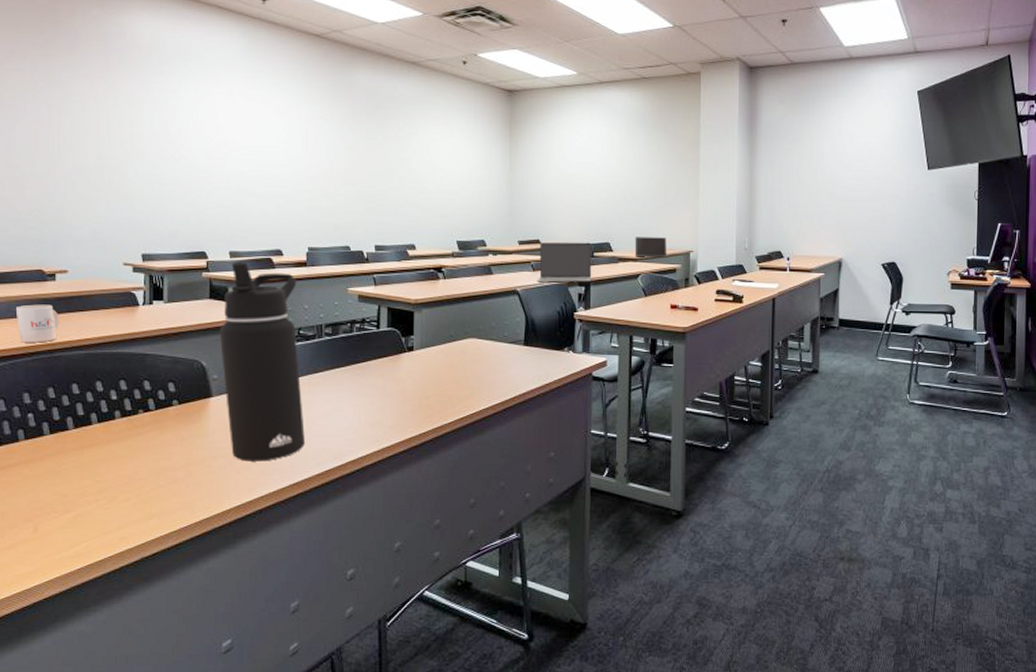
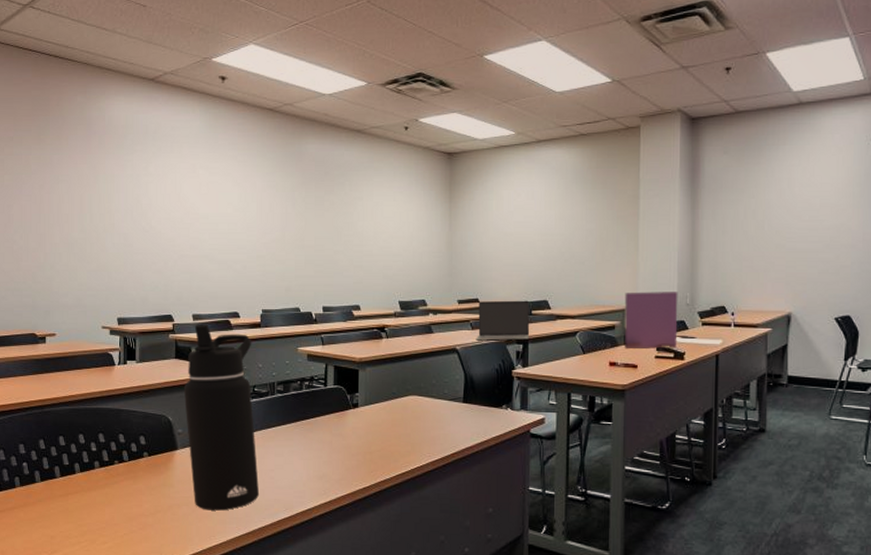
mug: present [15,304,60,343] -> none [13,364,49,399]
laptop: present [634,237,669,258] -> none [573,294,607,315]
binder: none [685,236,737,292] -> present [624,292,678,349]

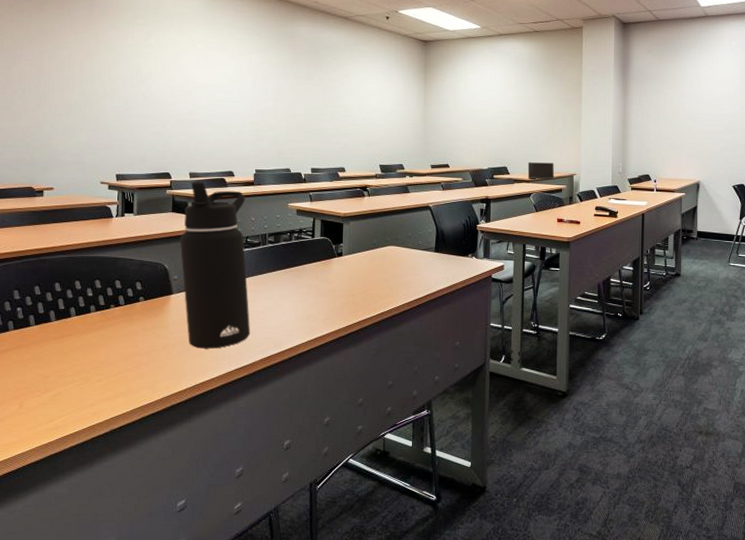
laptop: present [475,300,530,341] -> none [446,166,492,200]
laptop: none [573,294,607,315] -> present [527,162,556,180]
binder: present [624,292,678,349] -> none [569,161,613,208]

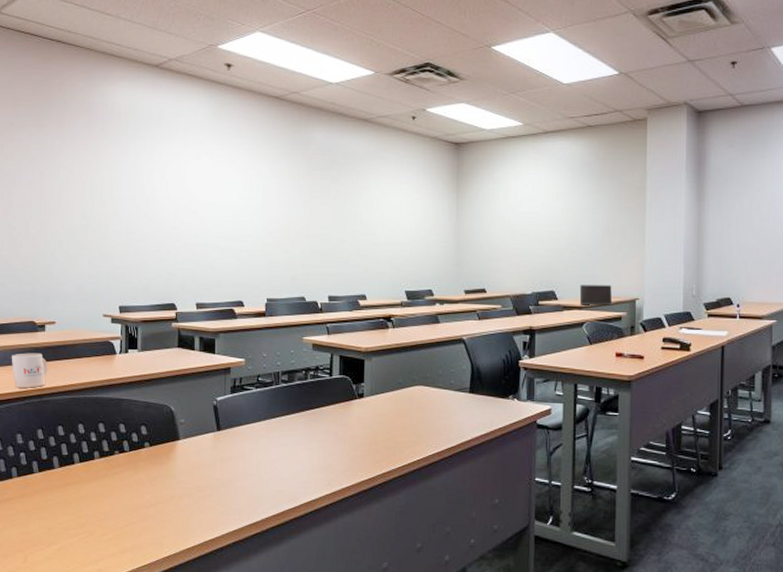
mug: none [9,216,46,248] -> present [11,353,48,388]
water bottle: present [179,181,251,349] -> none [186,312,263,502]

